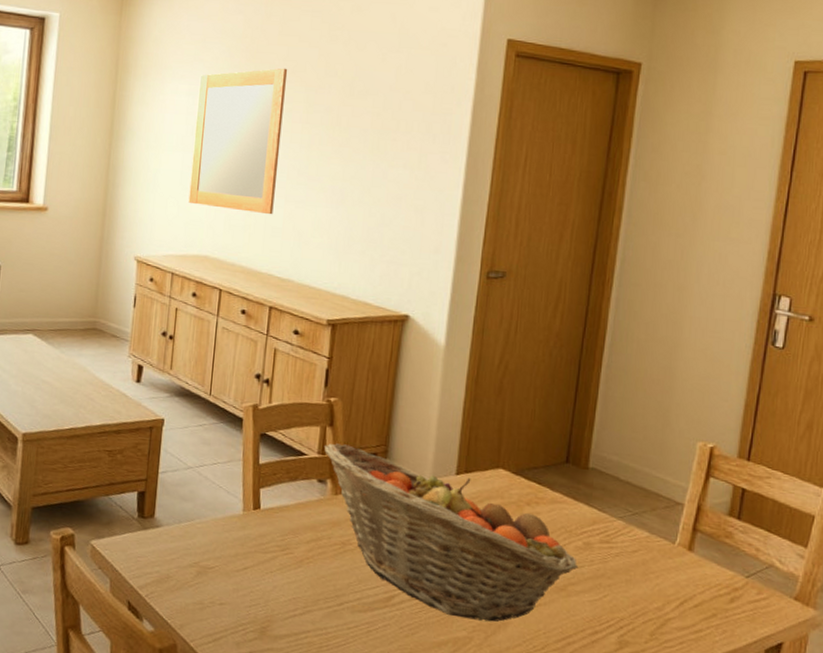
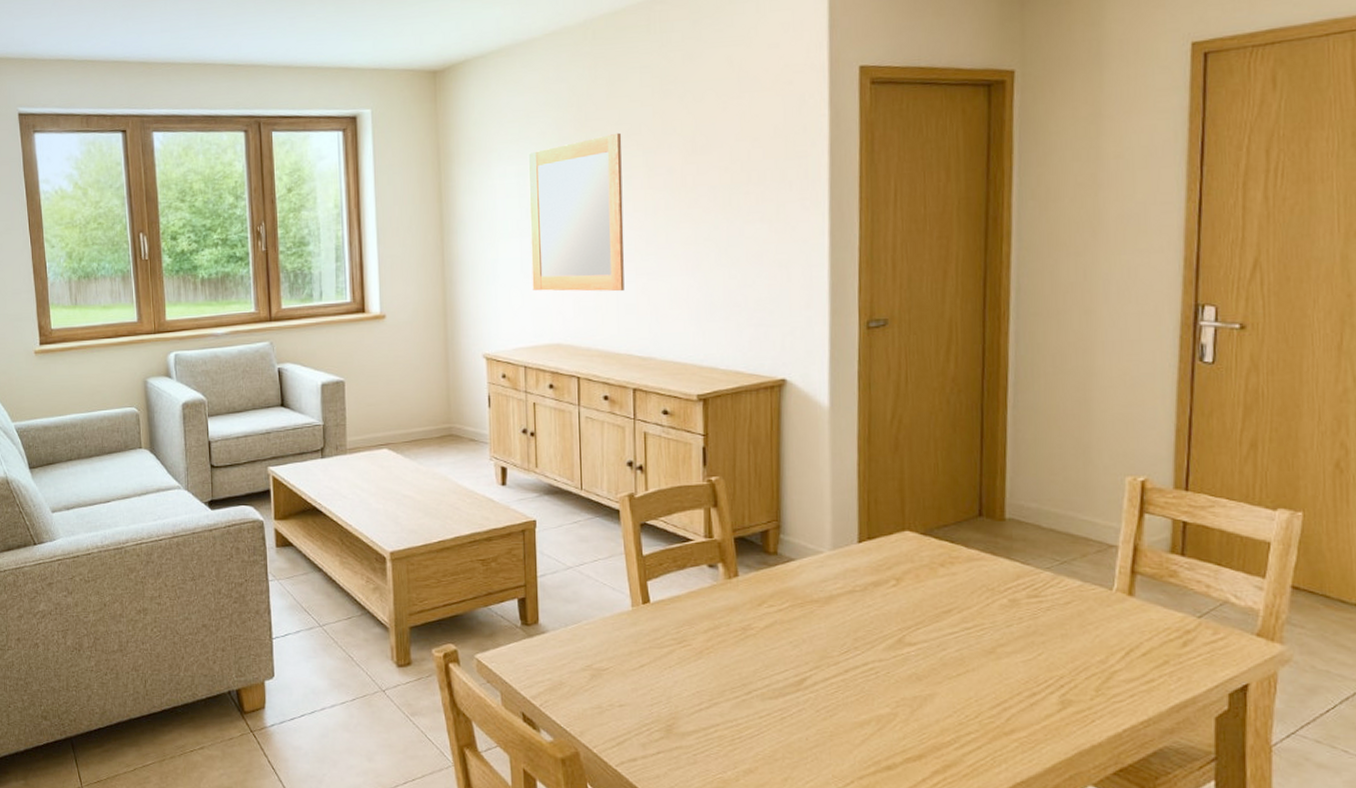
fruit basket: present [324,443,579,622] -> none [711,524,1006,695]

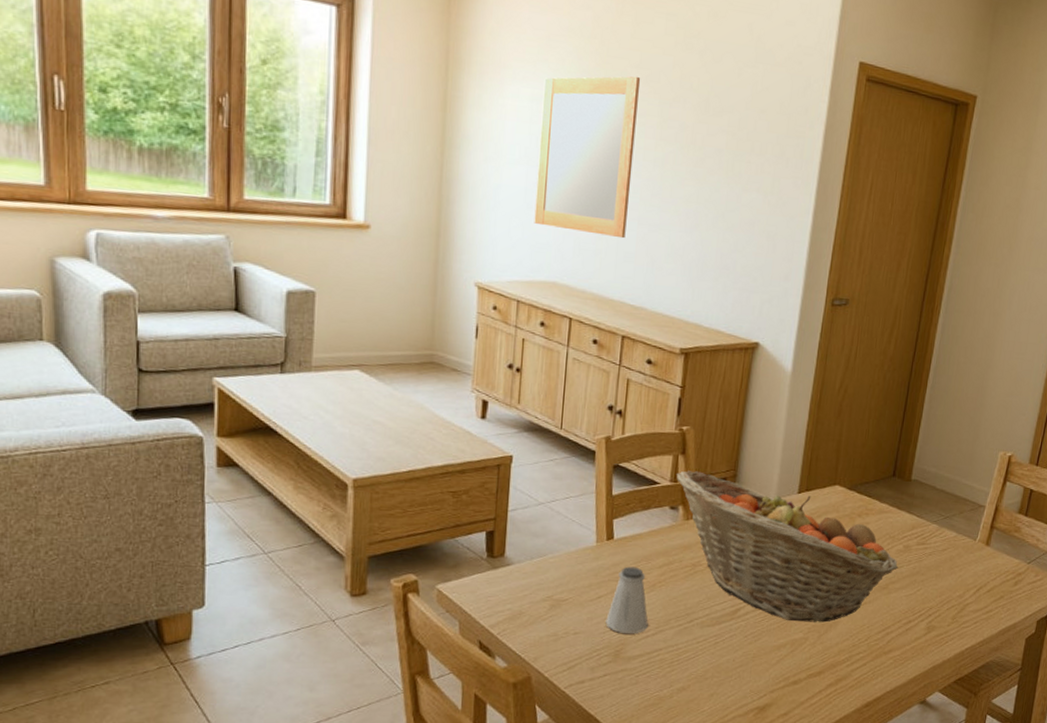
saltshaker: none [652,632,700,706] -> present [605,566,648,633]
fruit basket: none [711,524,1006,695] -> present [677,471,899,623]

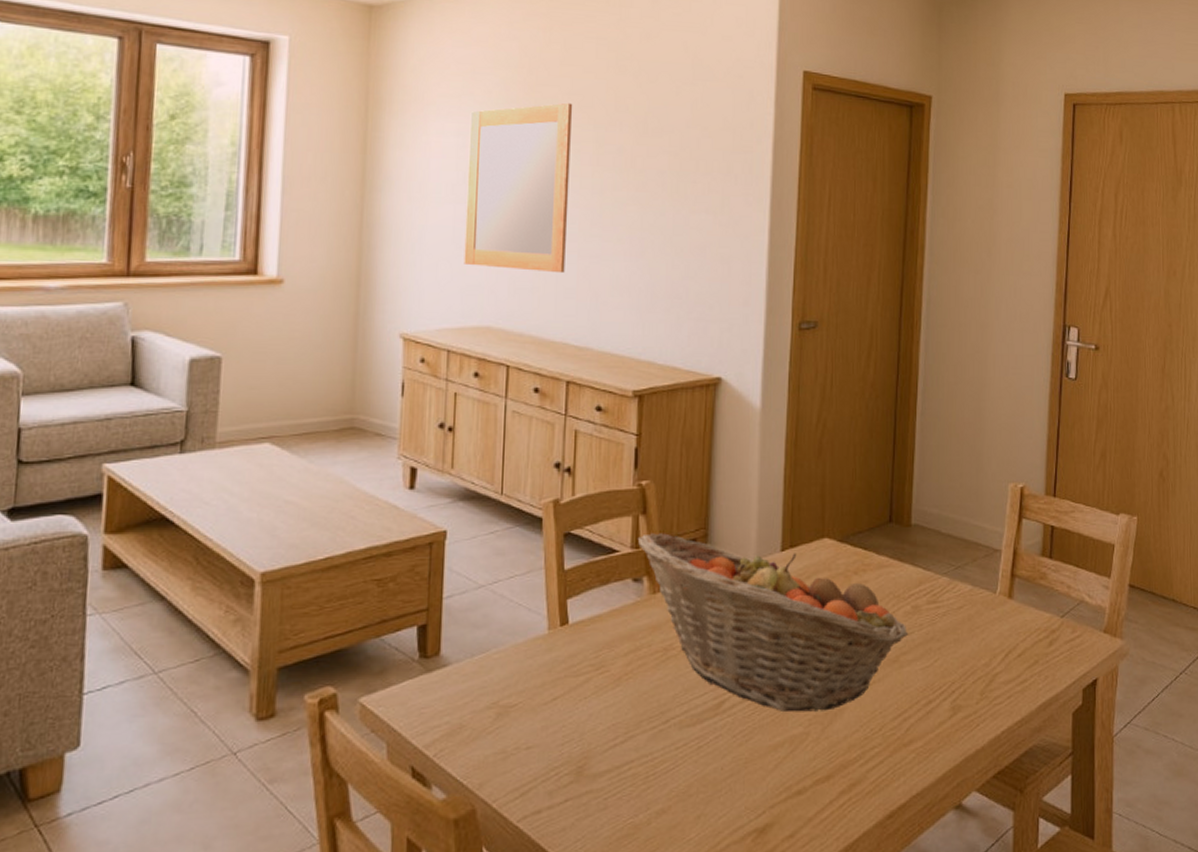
saltshaker: present [605,566,648,633] -> none [564,656,615,743]

